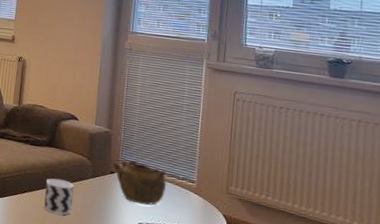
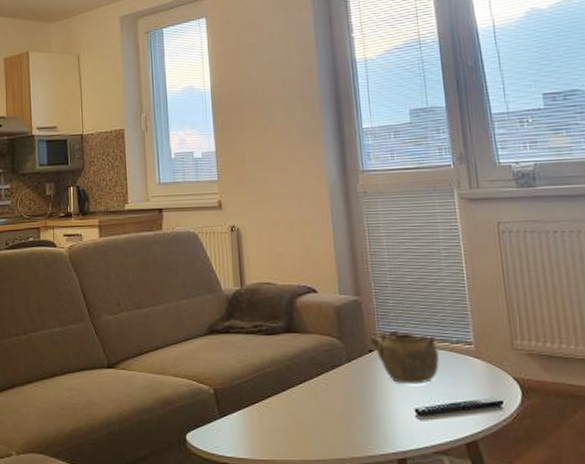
cup: present [44,178,74,215] -> none [292,371,330,417]

